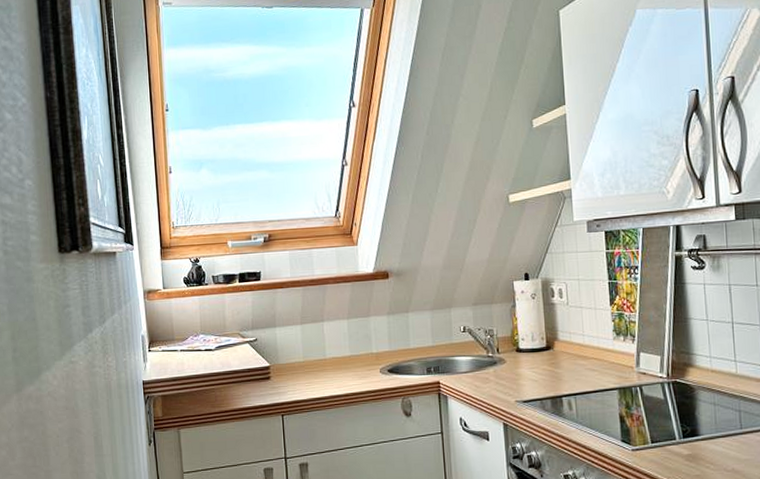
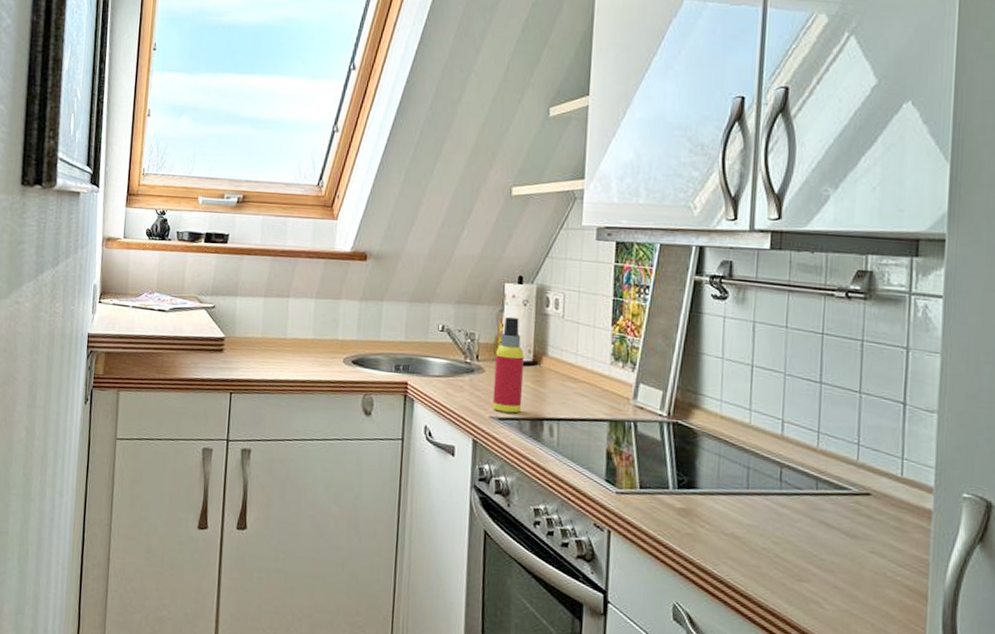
spray bottle: none [513,310,542,395] -> present [492,316,524,414]

